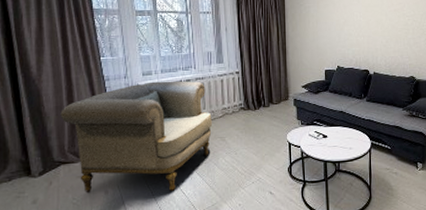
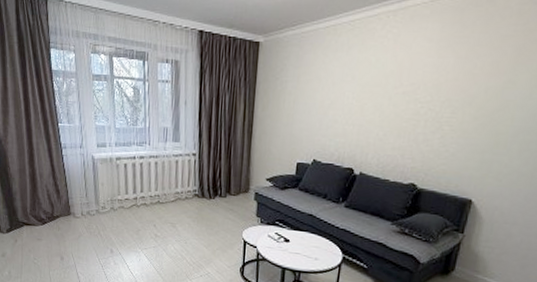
armchair: present [60,81,212,192] -> none [23,154,164,269]

